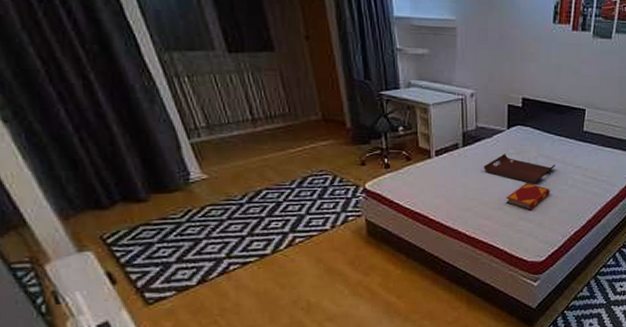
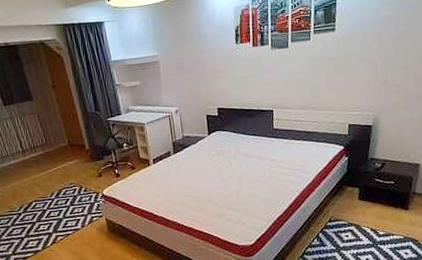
serving tray: present [483,154,555,184] -> none [192,156,253,179]
hardback book: present [506,183,550,210] -> none [214,178,251,202]

